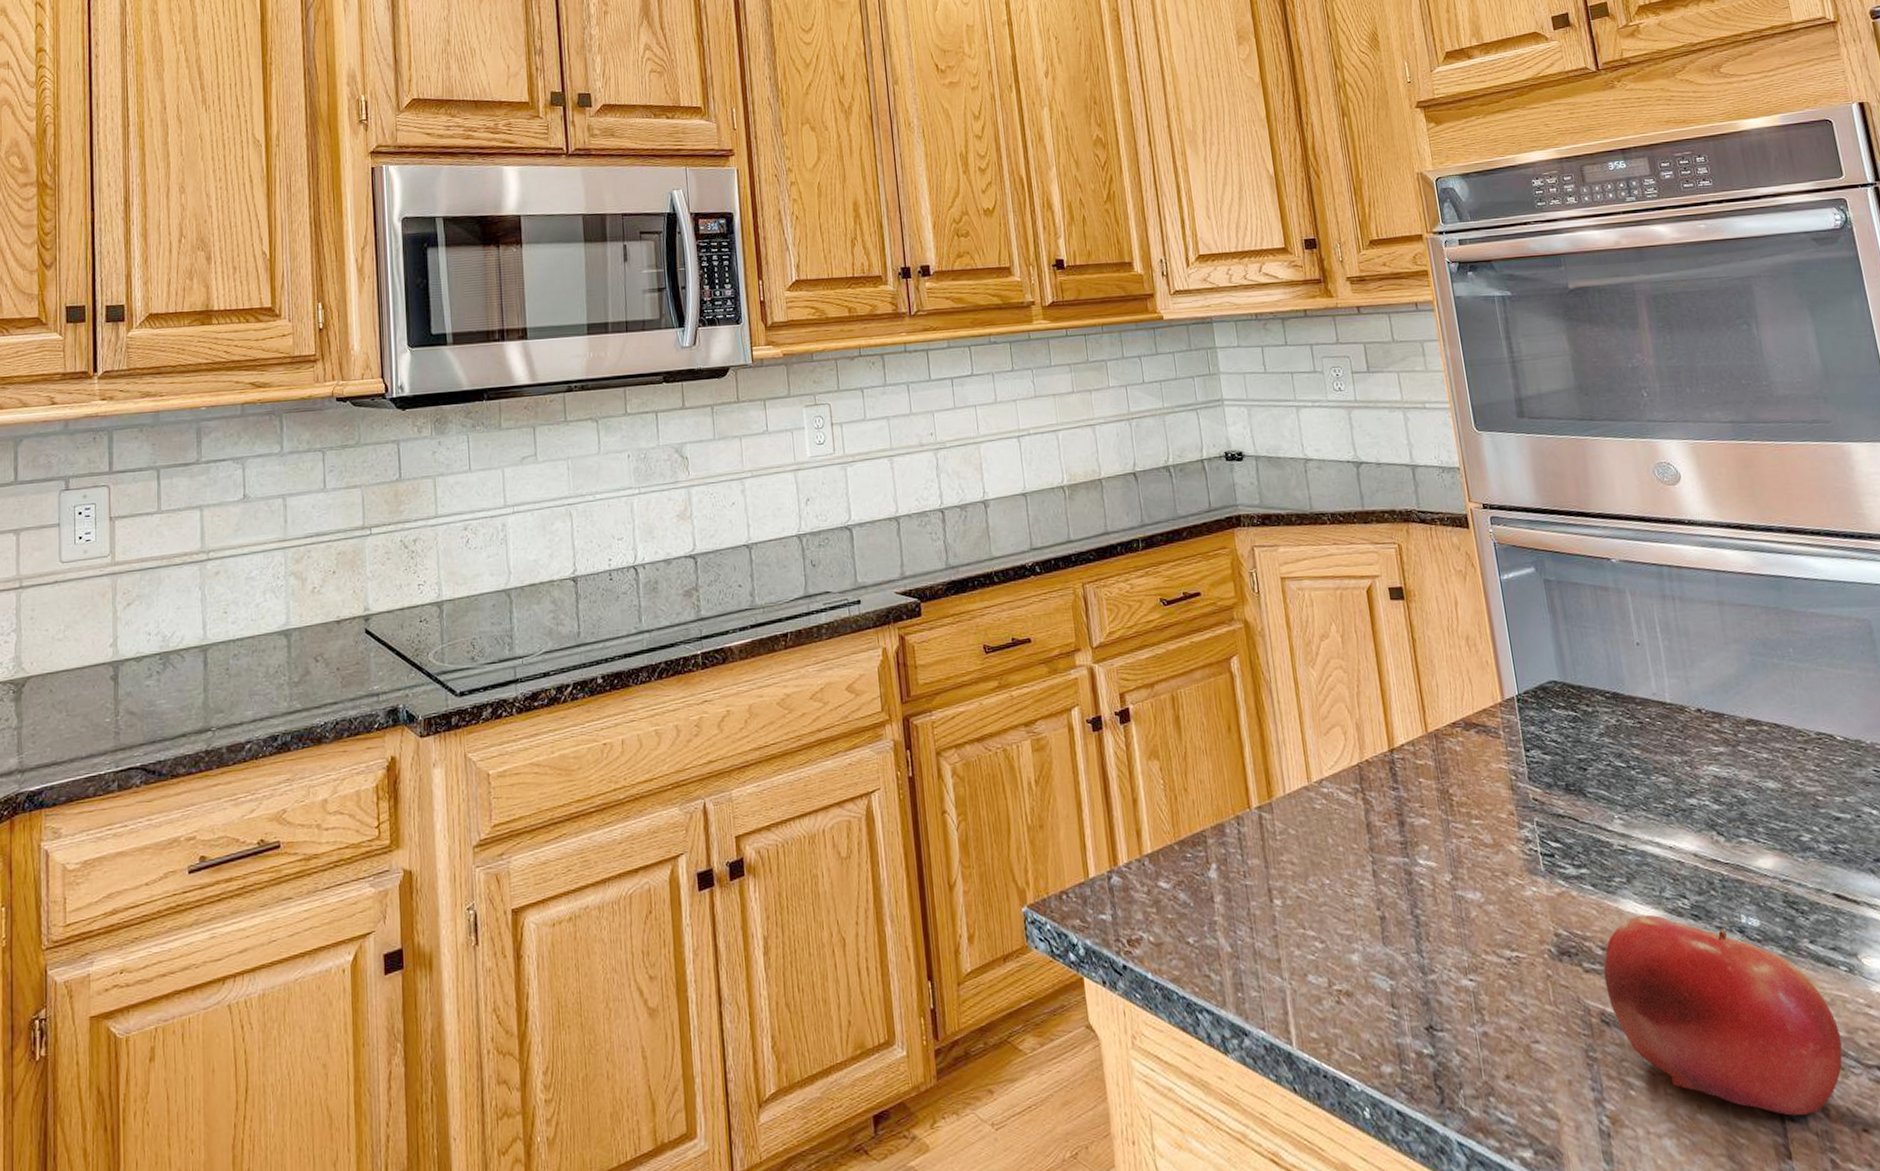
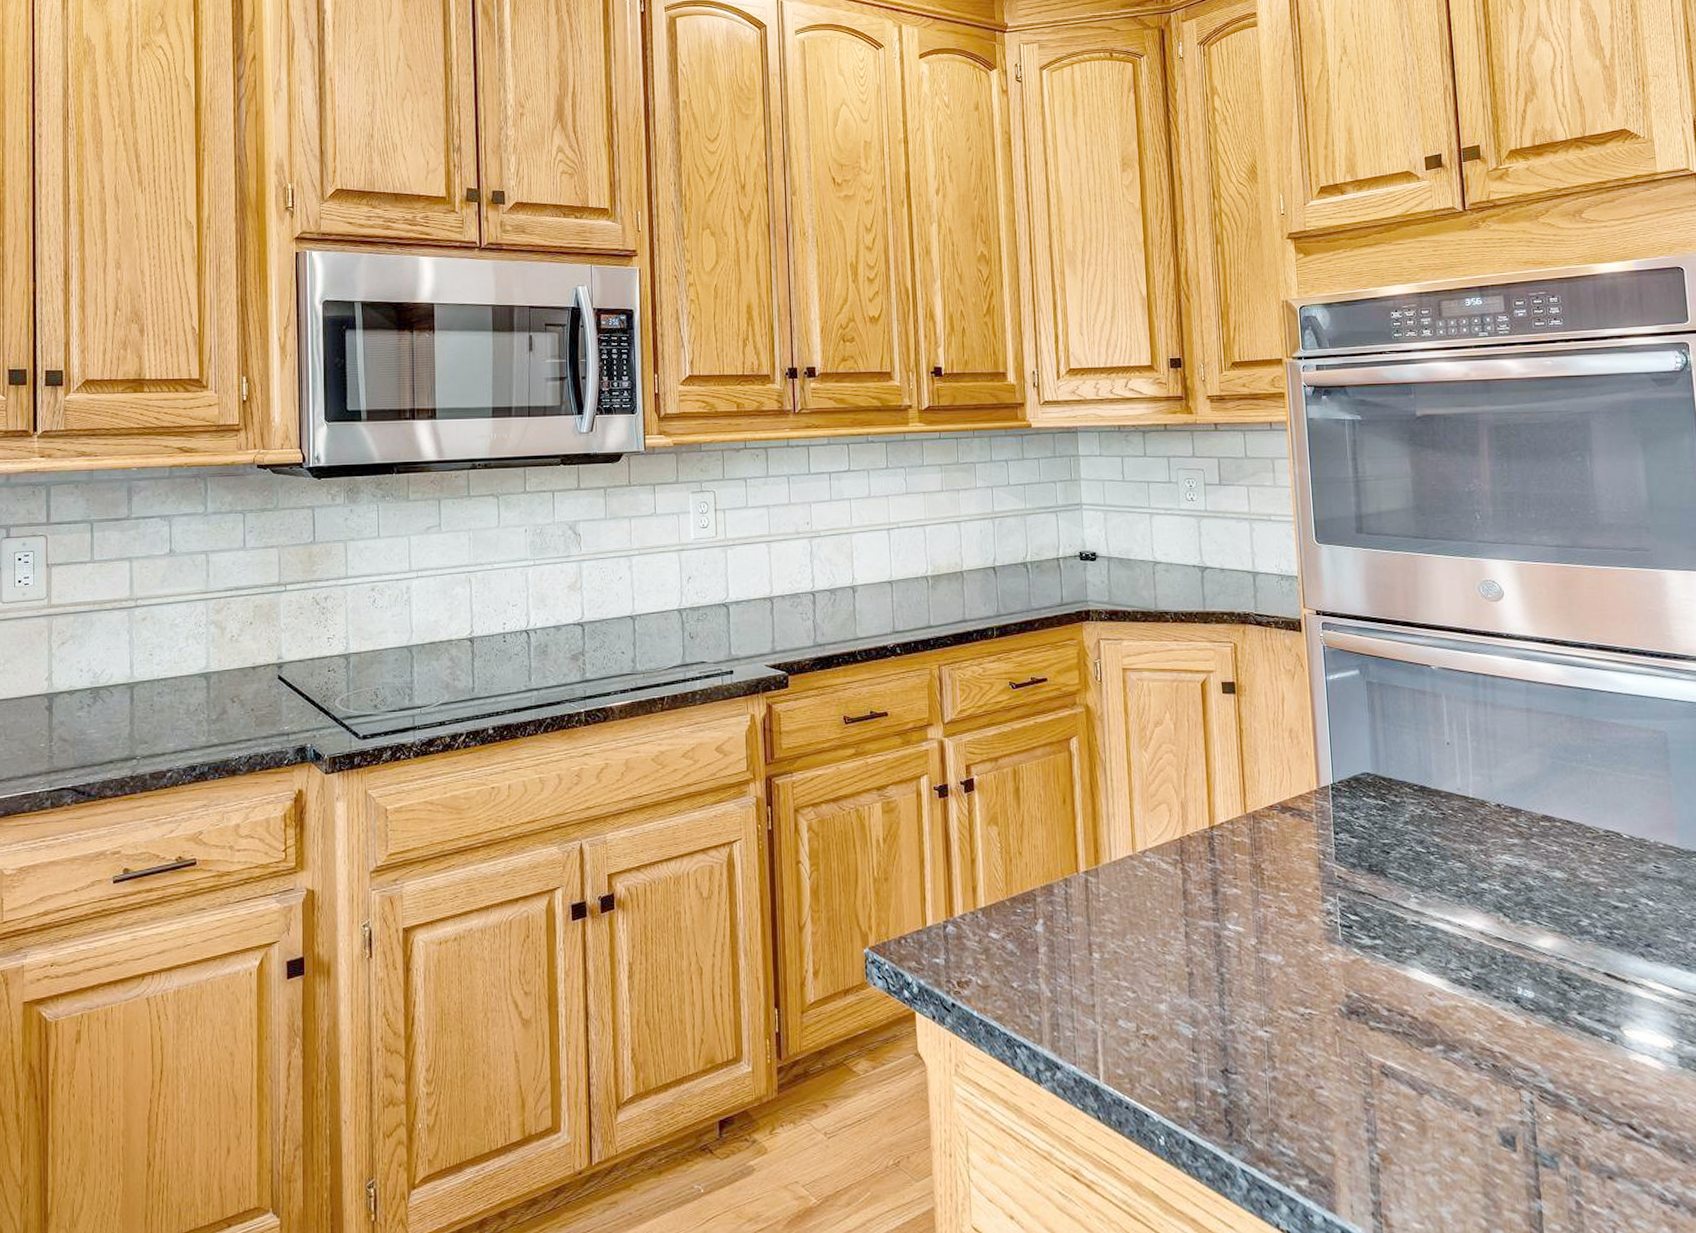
fruit: present [1603,914,1843,1116] -> none [1387,982,1597,1162]

